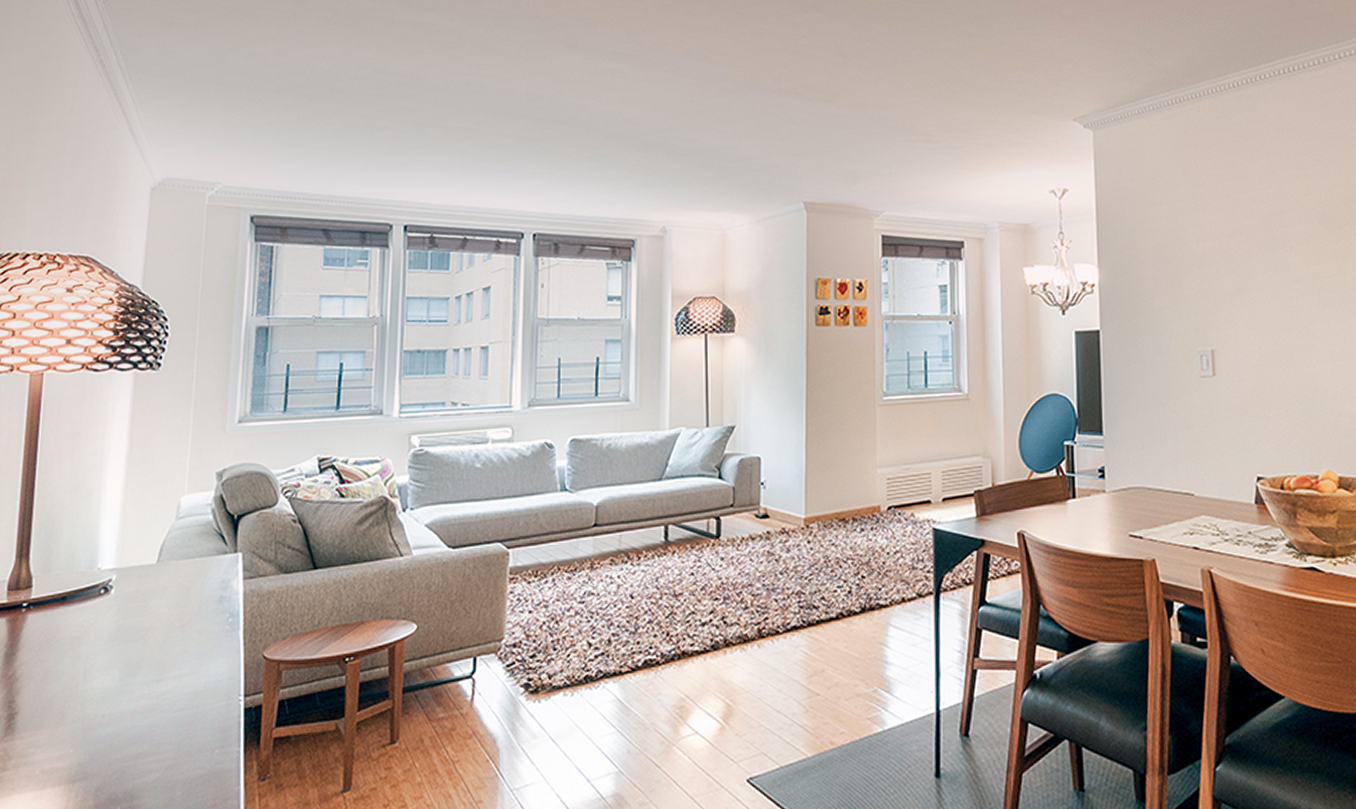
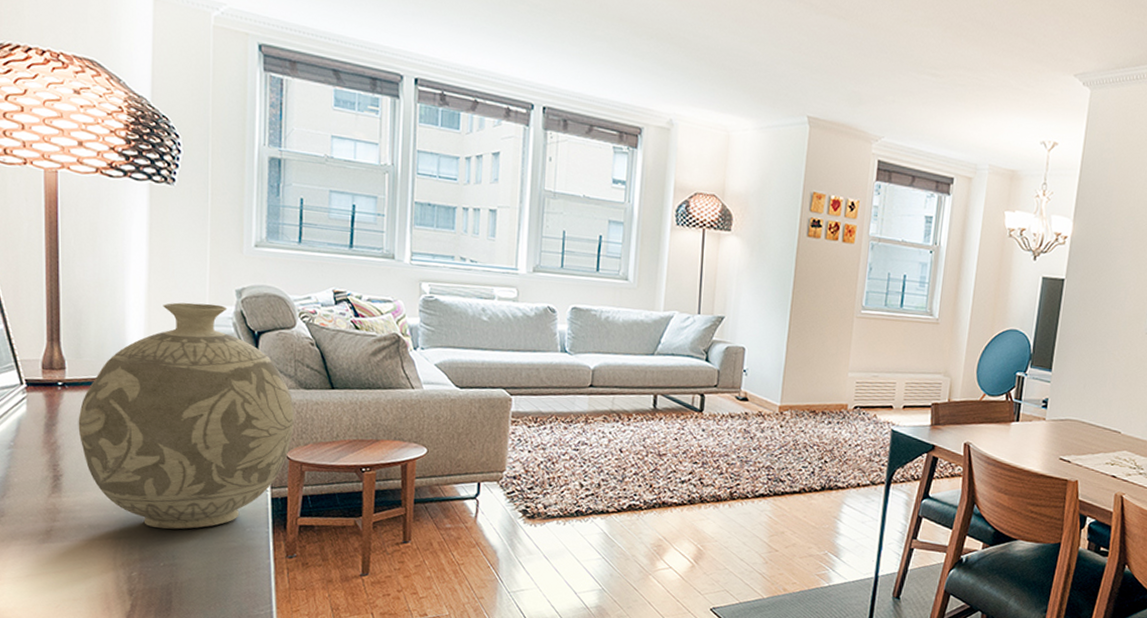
decorative vase: none [39,491,274,764] -> present [78,302,295,530]

